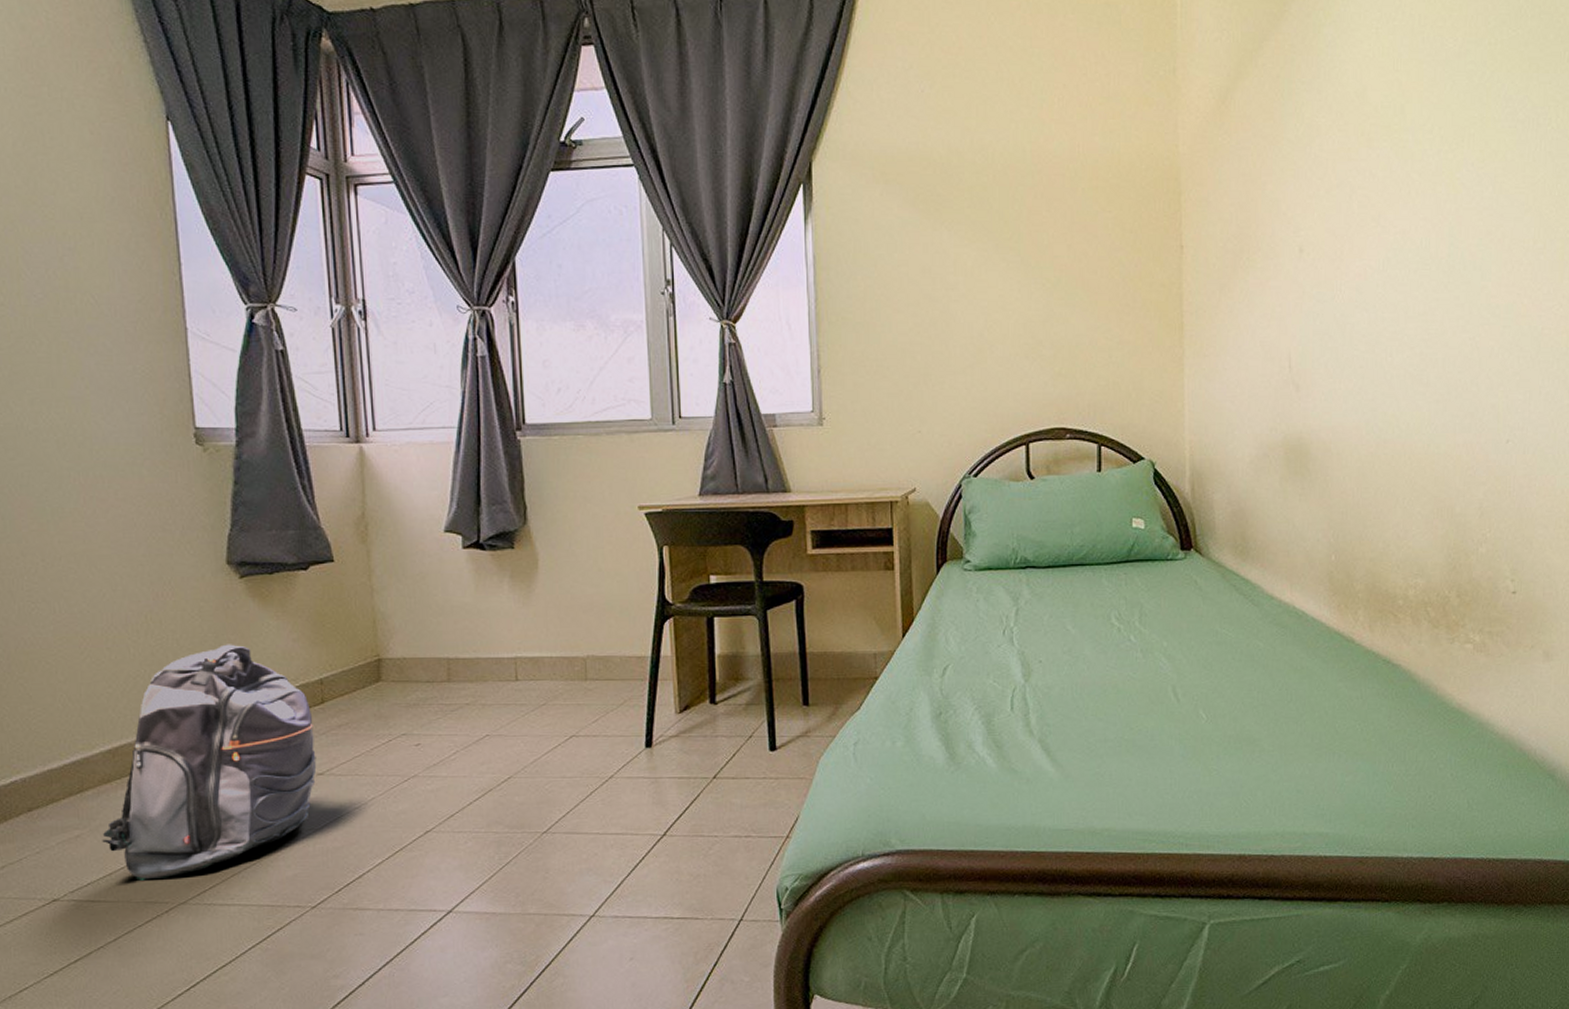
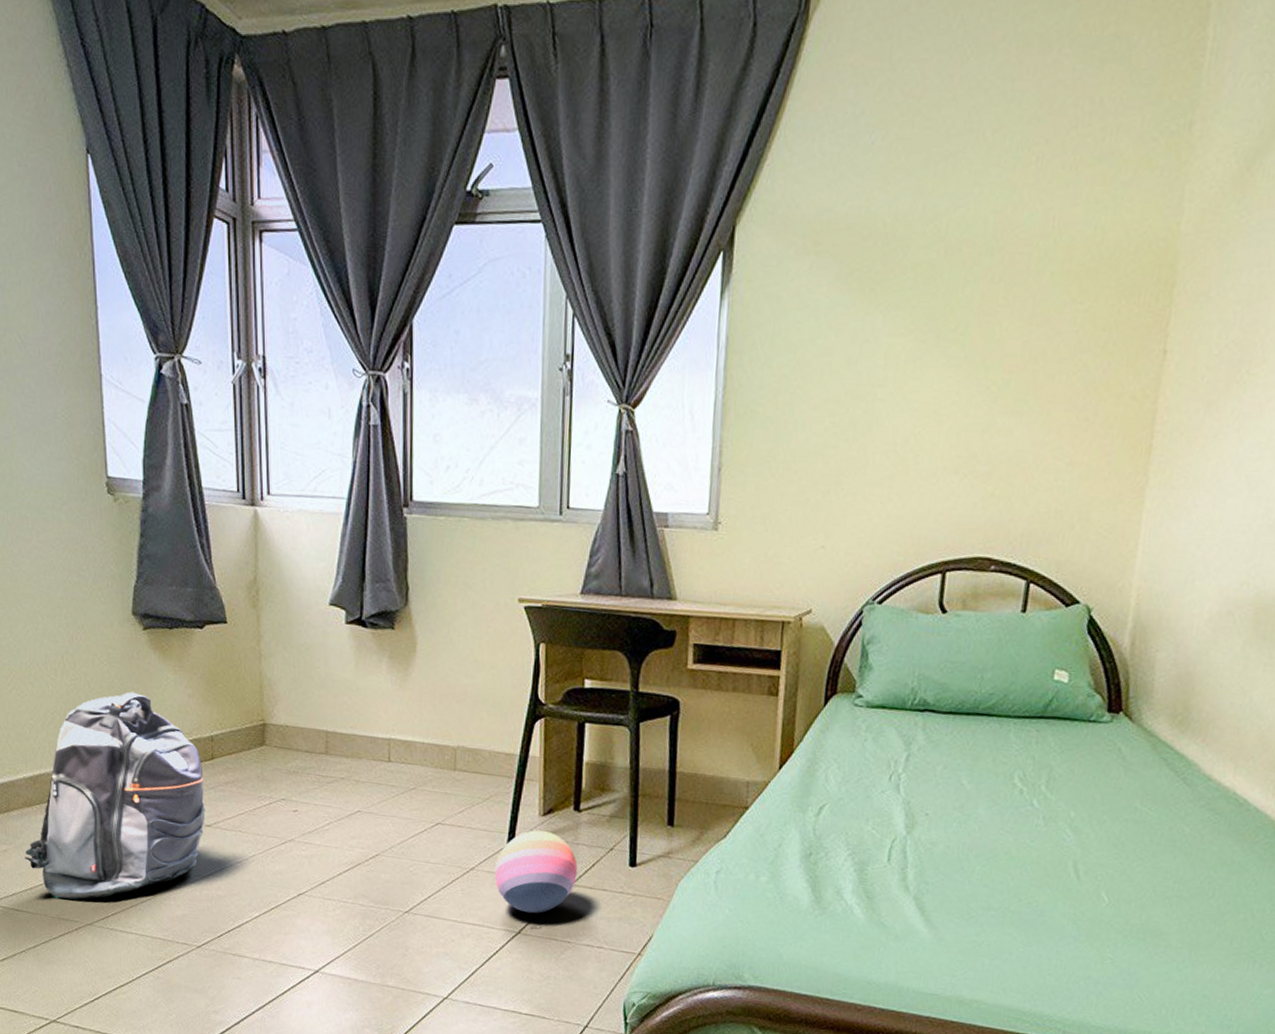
ball: none [635,728,719,830] -> present [495,830,578,930]

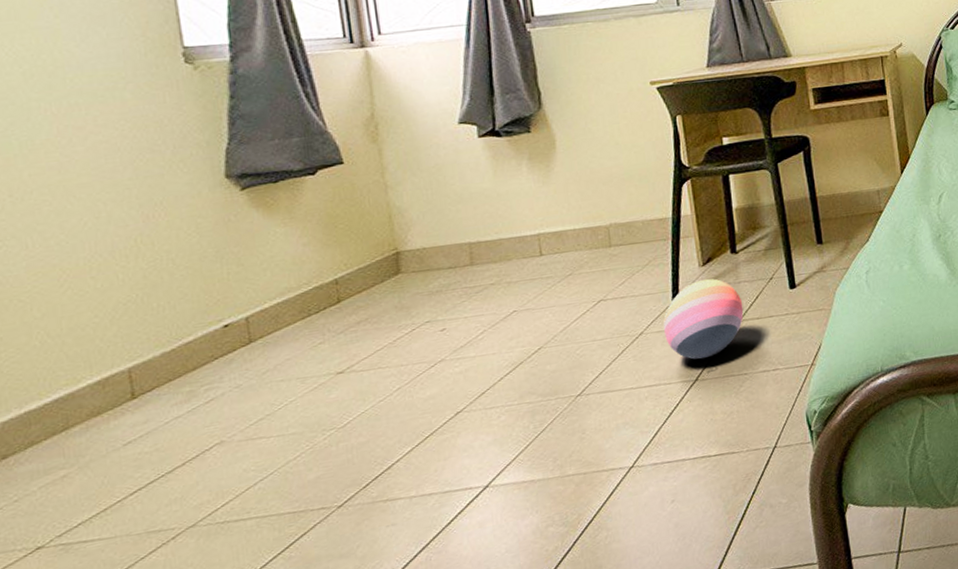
backpack: present [25,691,205,900] -> none [93,256,336,512]

